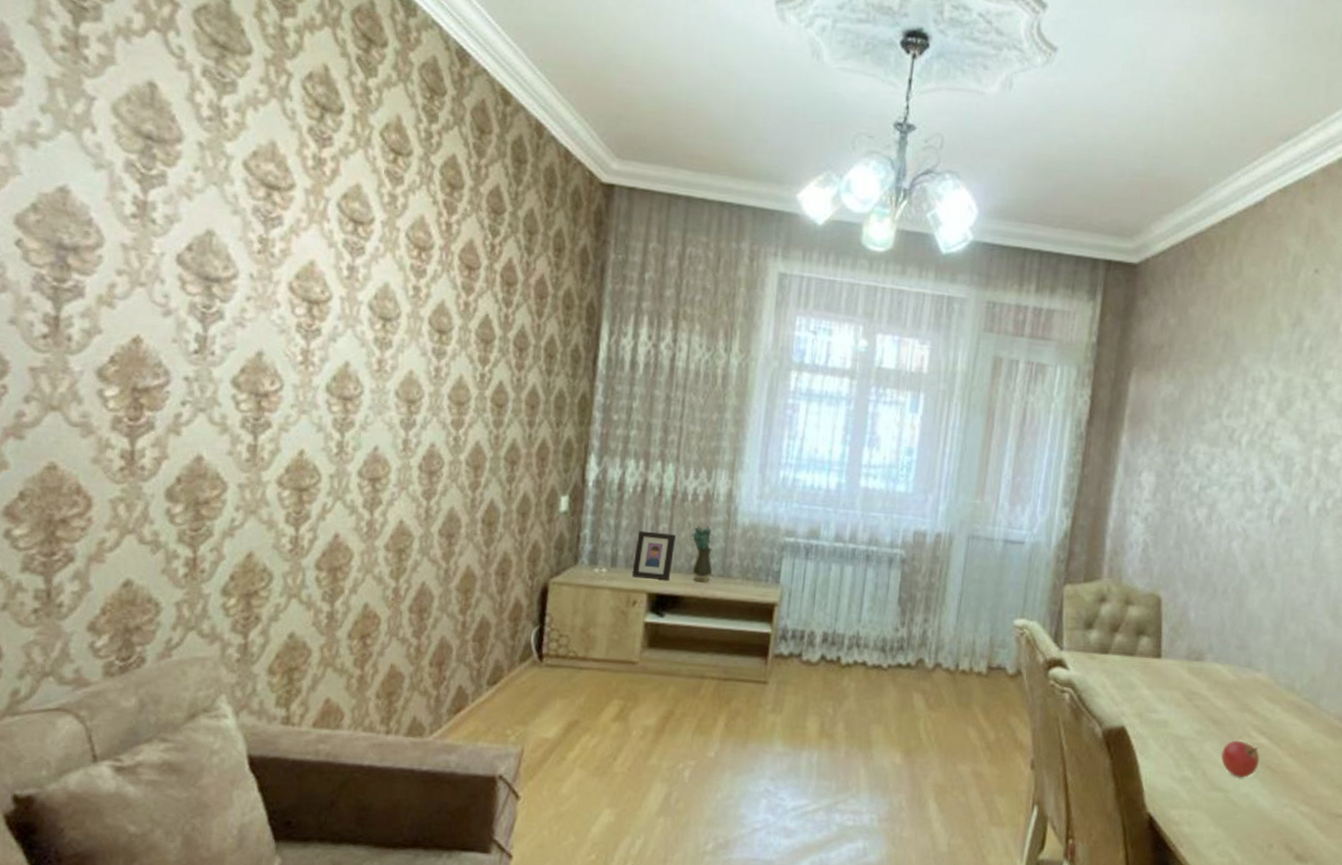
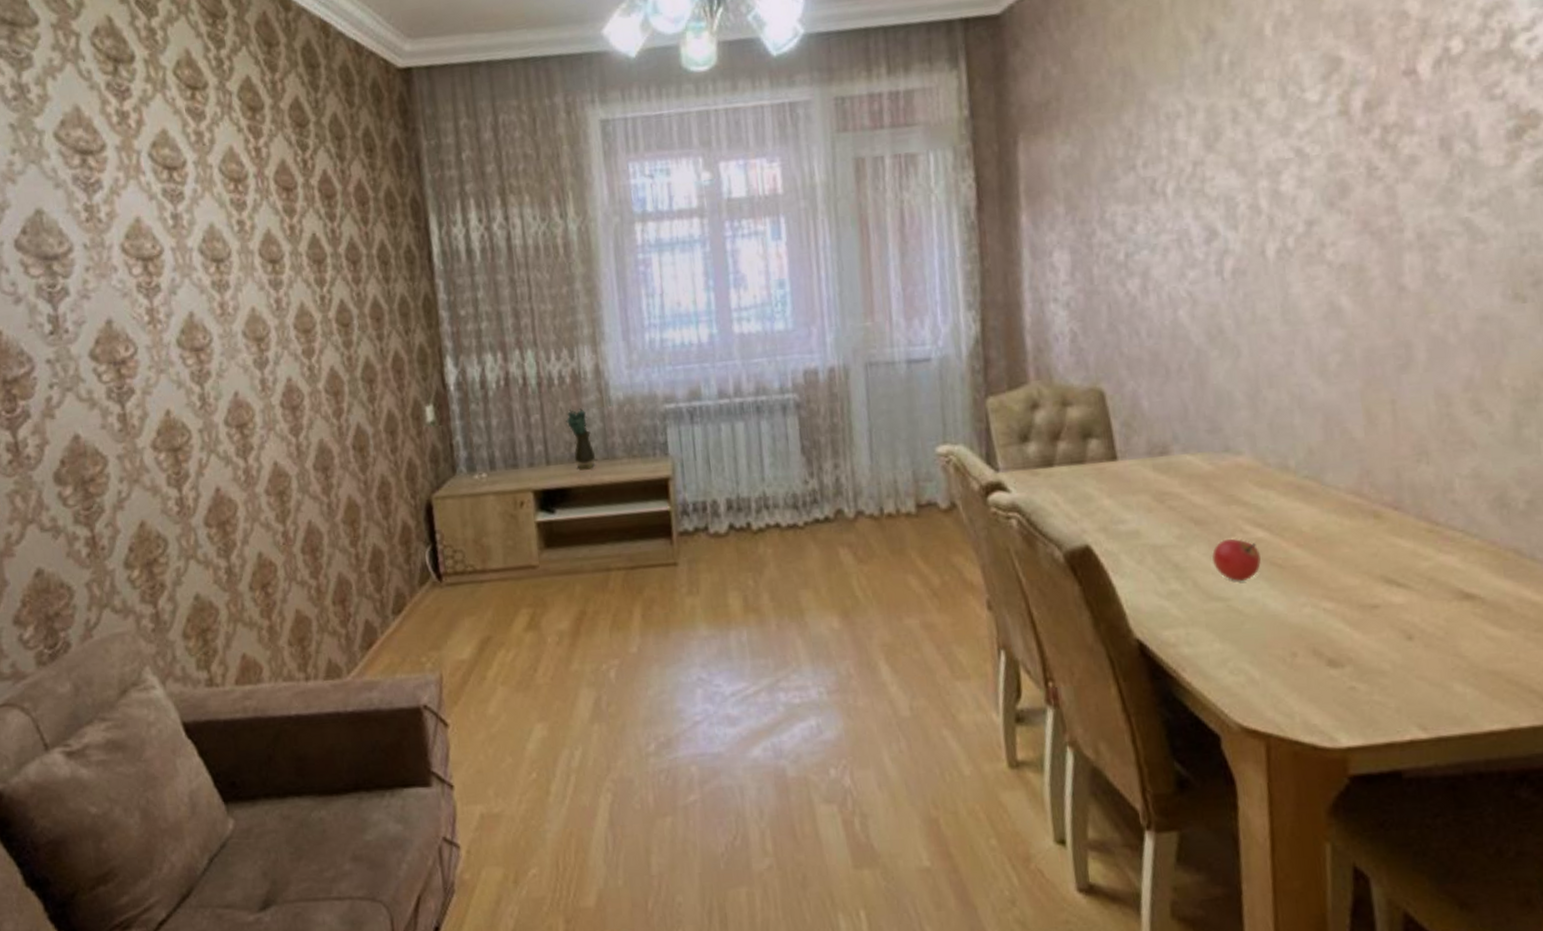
picture frame: present [632,530,676,580] -> none [511,424,553,477]

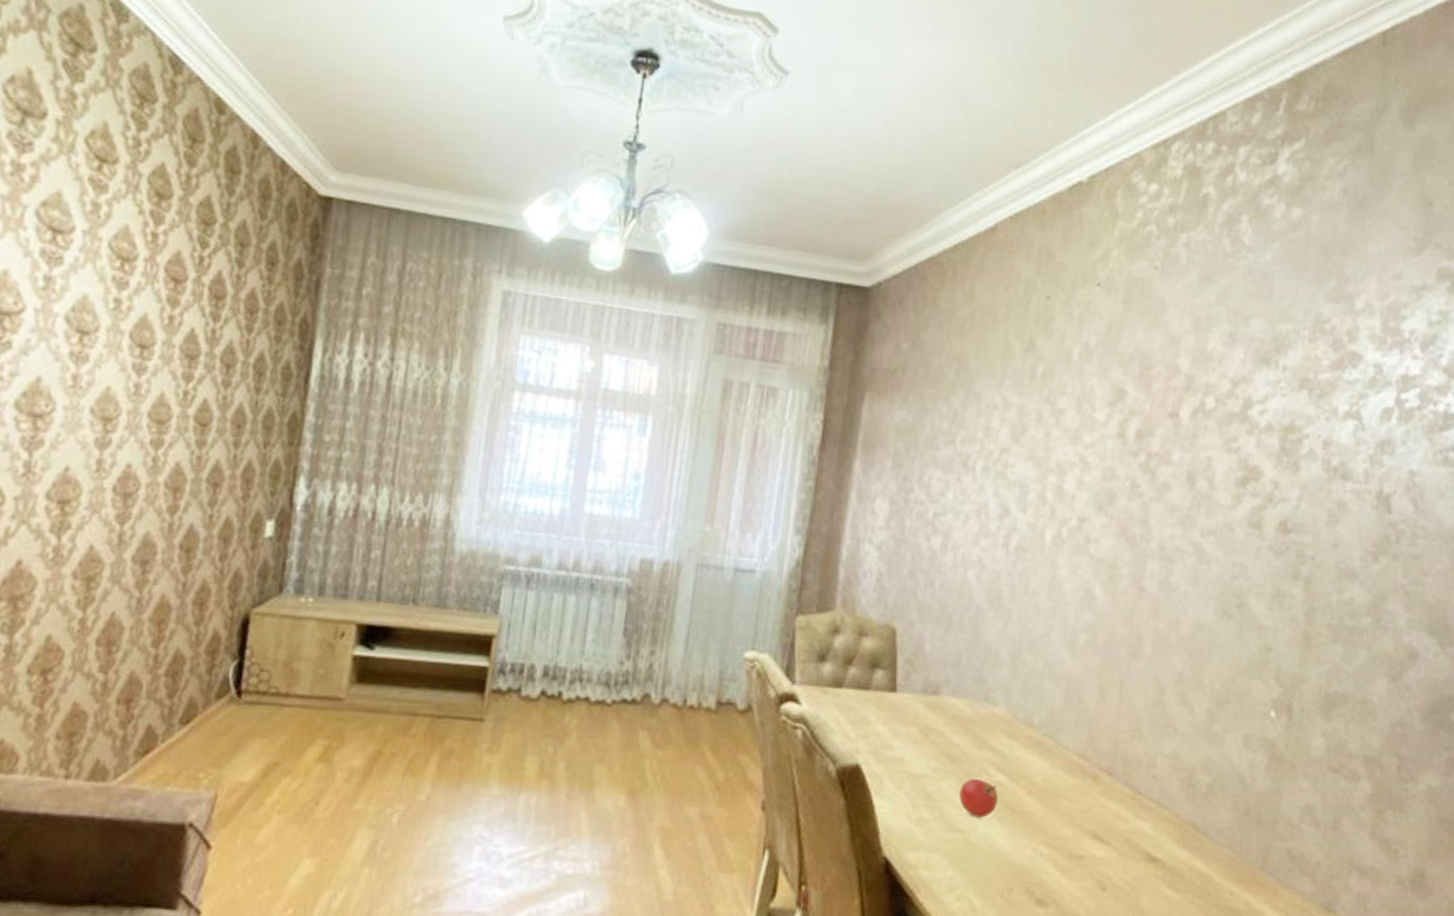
vase: present [566,408,596,471] -> none [405,551,428,615]

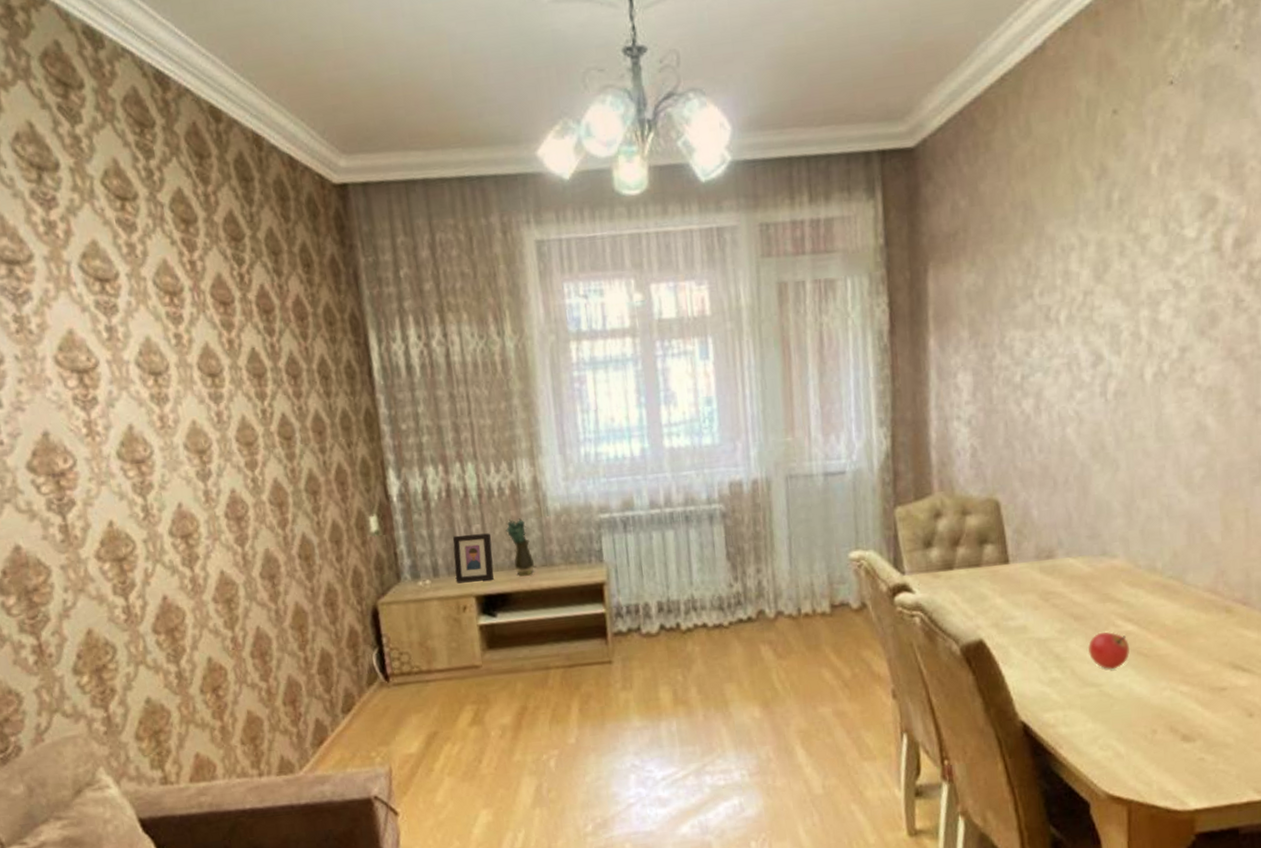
picture frame: none [340,557,389,611] -> present [453,533,494,583]
vase: none [405,551,428,615] -> present [506,518,535,577]

